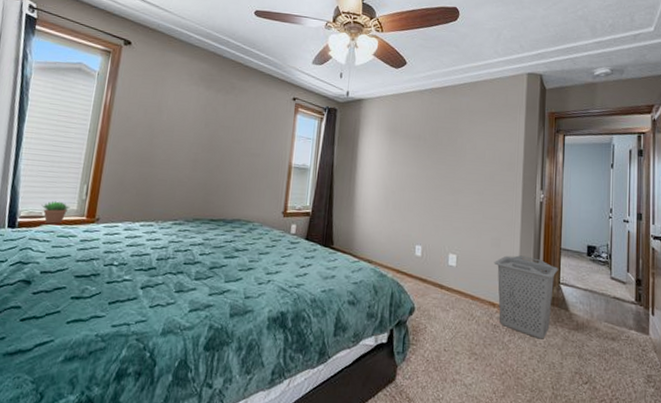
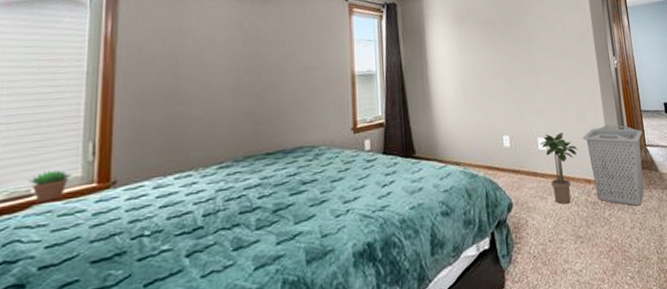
potted plant: none [450,252,488,321] -> present [540,133,579,205]

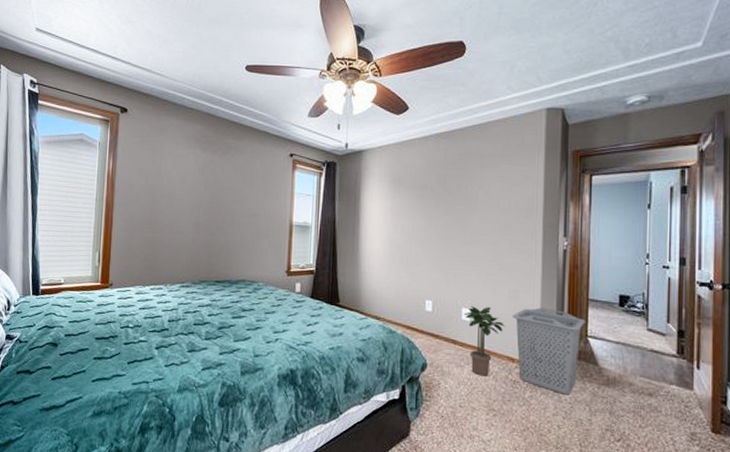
succulent plant: present [28,170,72,203] -> none [60,268,86,290]

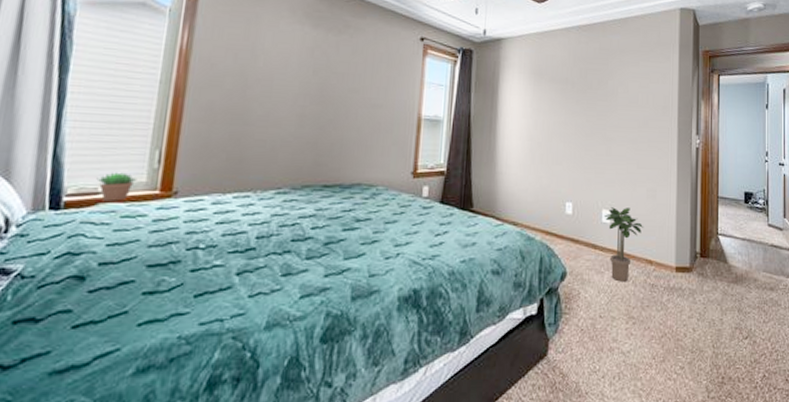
succulent plant: none [60,268,86,290] -> present [96,172,138,202]
laundry basket: present [512,307,585,395] -> none [650,207,716,296]

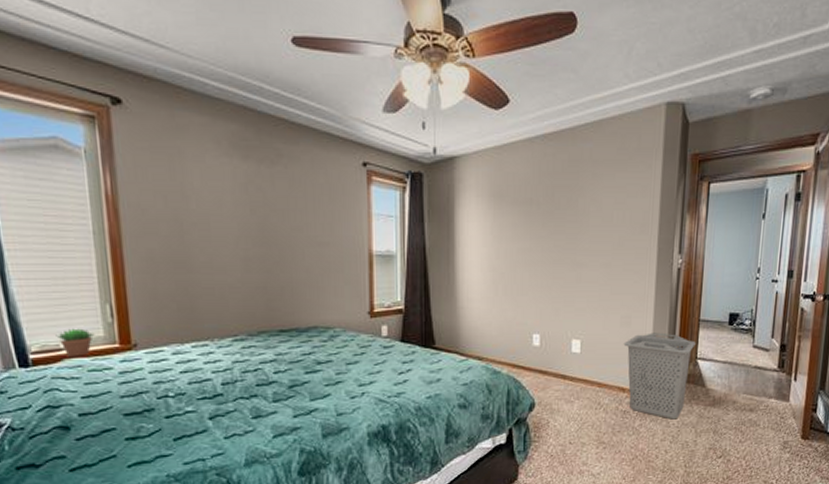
potted plant: present [604,207,644,282] -> none [573,336,617,410]
laundry basket: none [650,207,716,296] -> present [623,332,696,420]

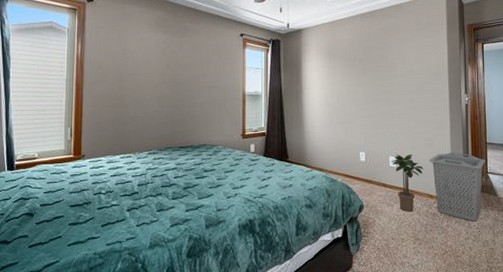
succulent plant: present [56,328,95,357] -> none [34,144,59,163]
potted plant: none [573,336,617,410] -> present [391,154,425,212]

